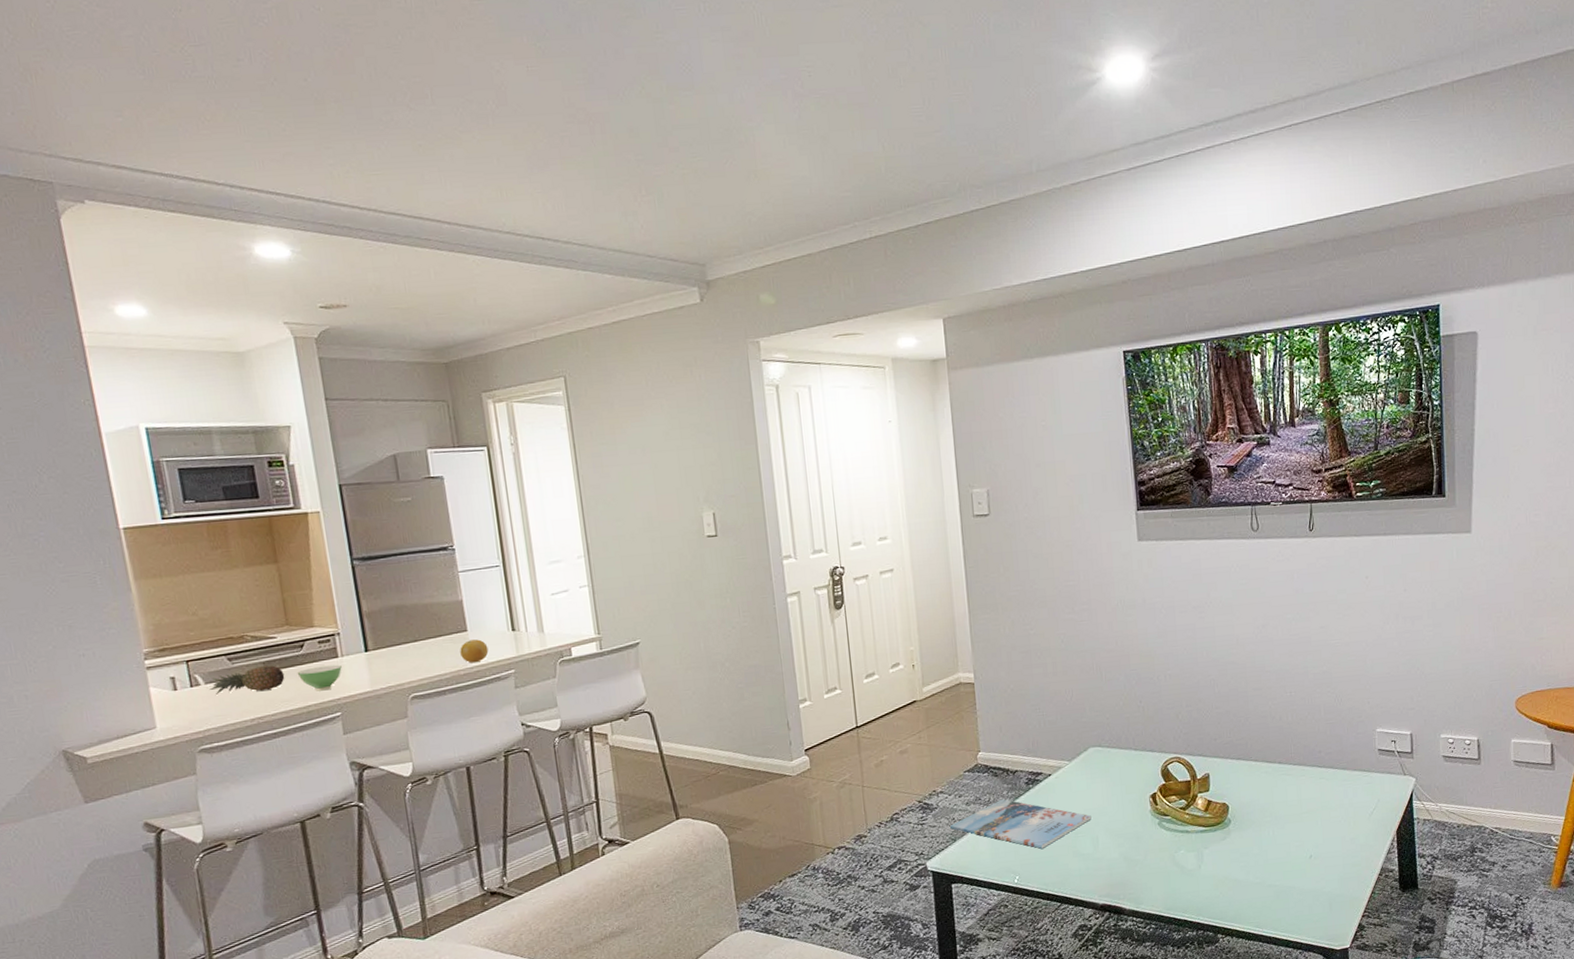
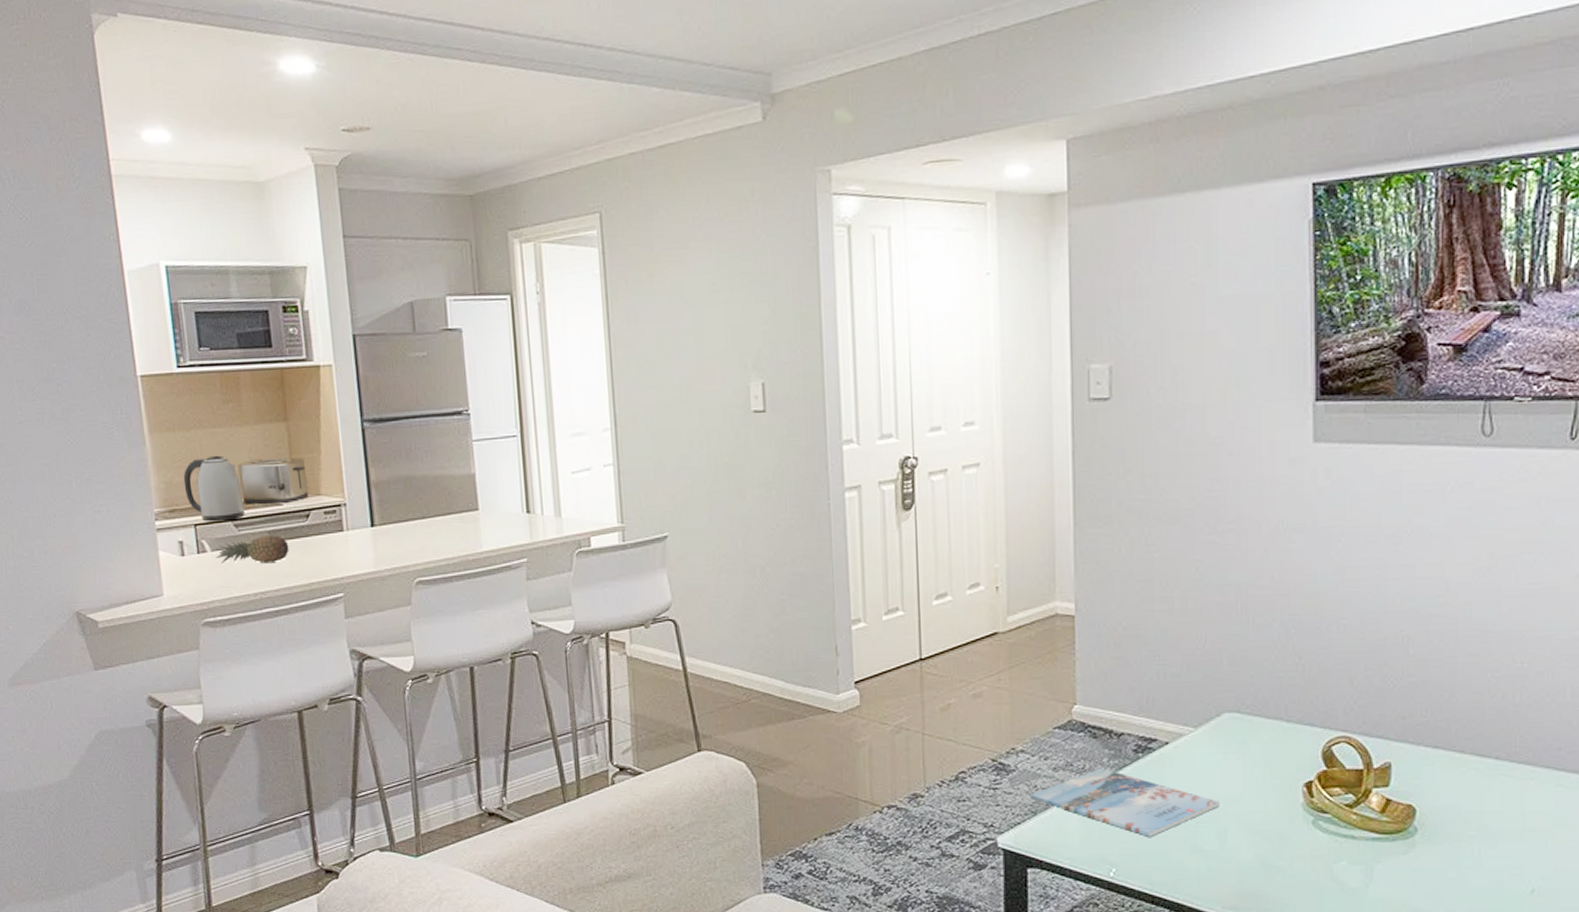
kettle: none [172,597,238,658] -> present [183,455,245,522]
toaster: none [228,594,302,639] -> present [237,457,309,504]
bowl: present [297,664,342,691] -> none [301,539,347,568]
fruit: present [460,639,489,663] -> none [470,520,500,548]

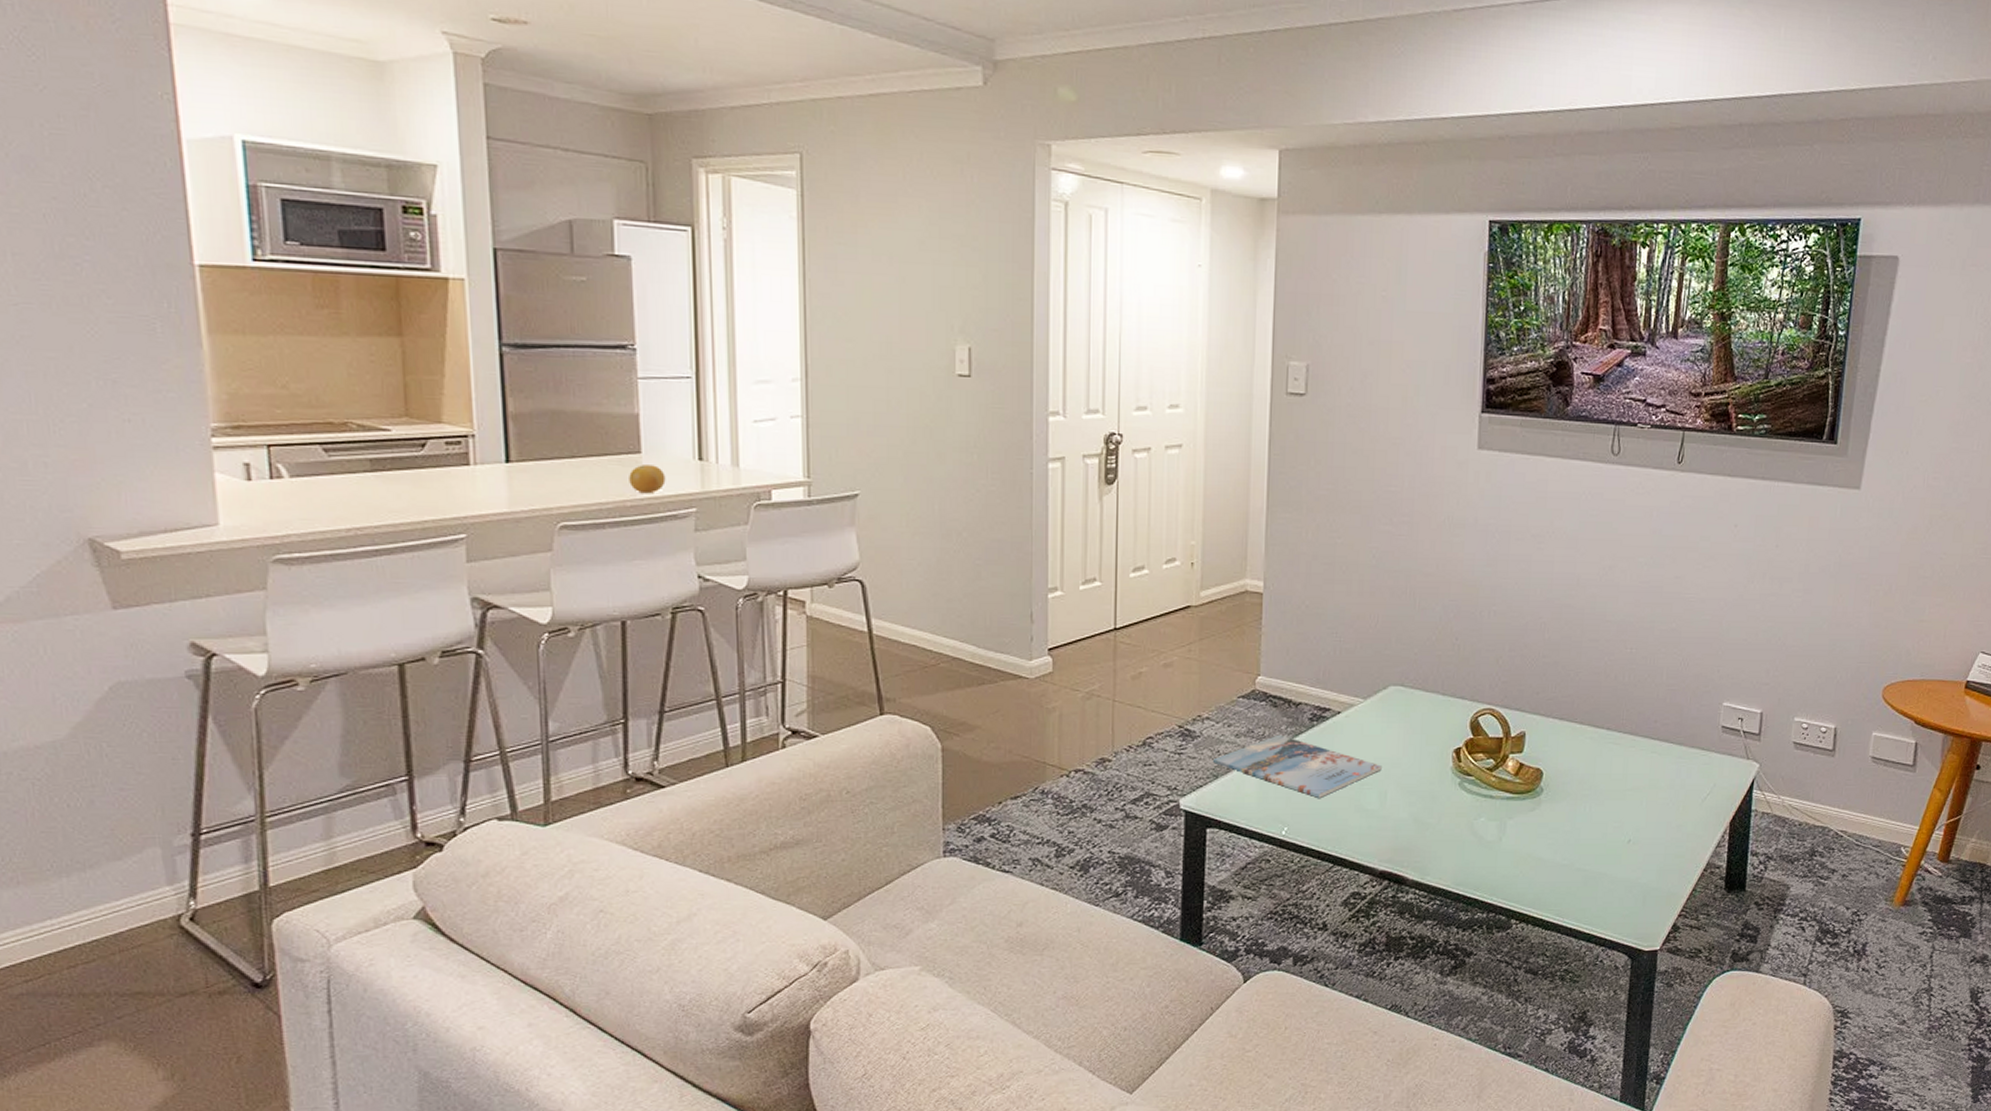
kettle: present [183,455,245,522] -> none [254,367,339,444]
fruit: present [216,535,289,564] -> none [295,464,397,496]
toaster: present [237,457,309,504] -> none [331,375,426,430]
fruit: none [470,520,500,548] -> present [629,465,666,494]

